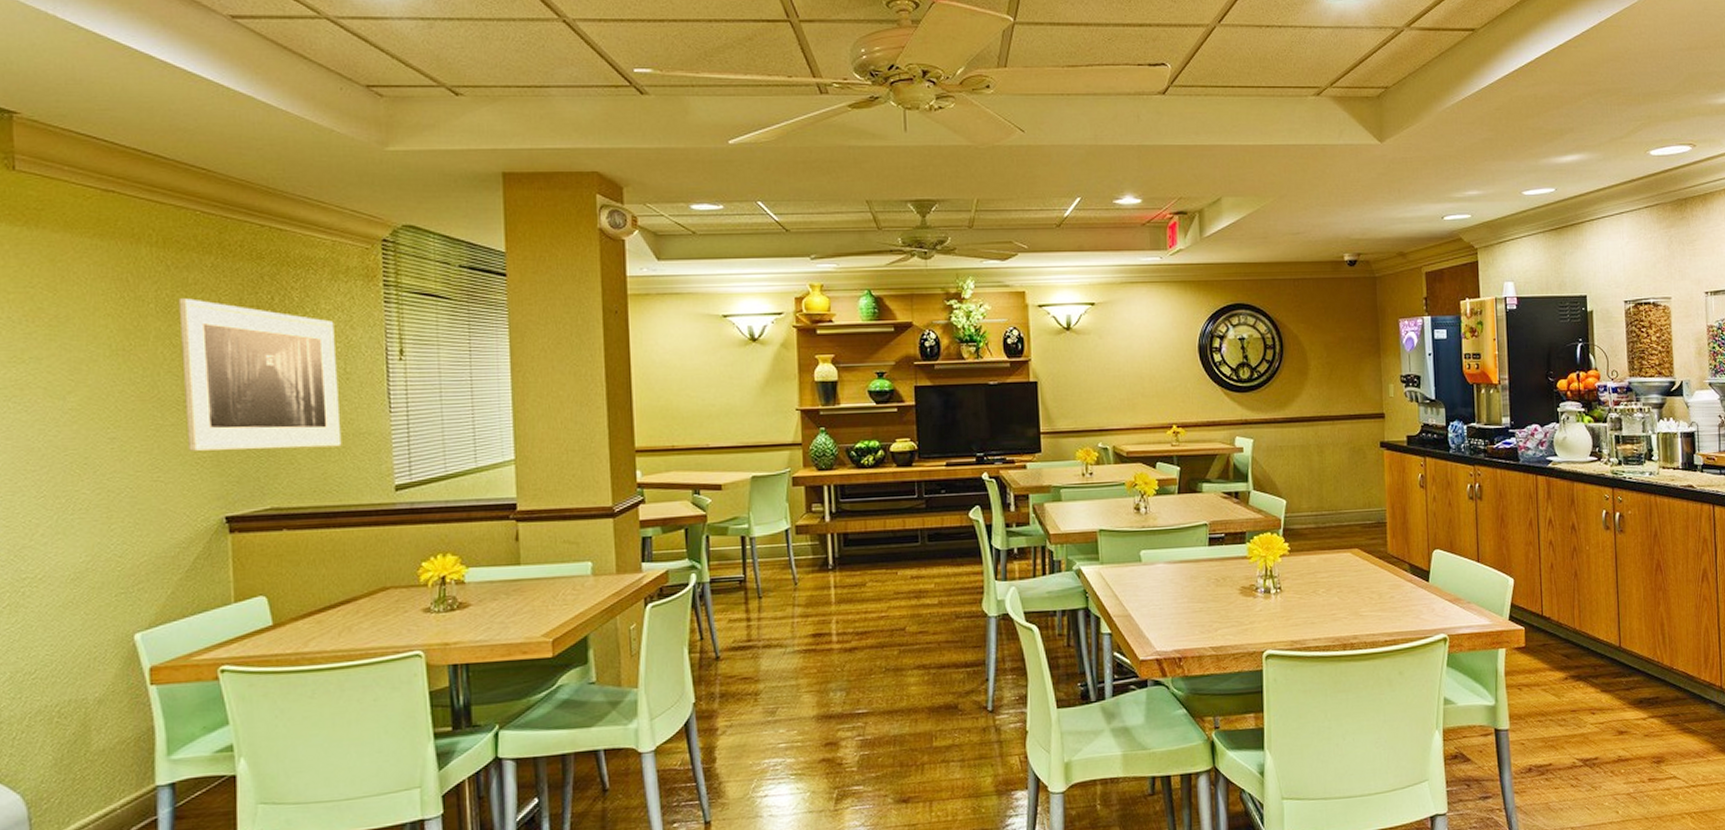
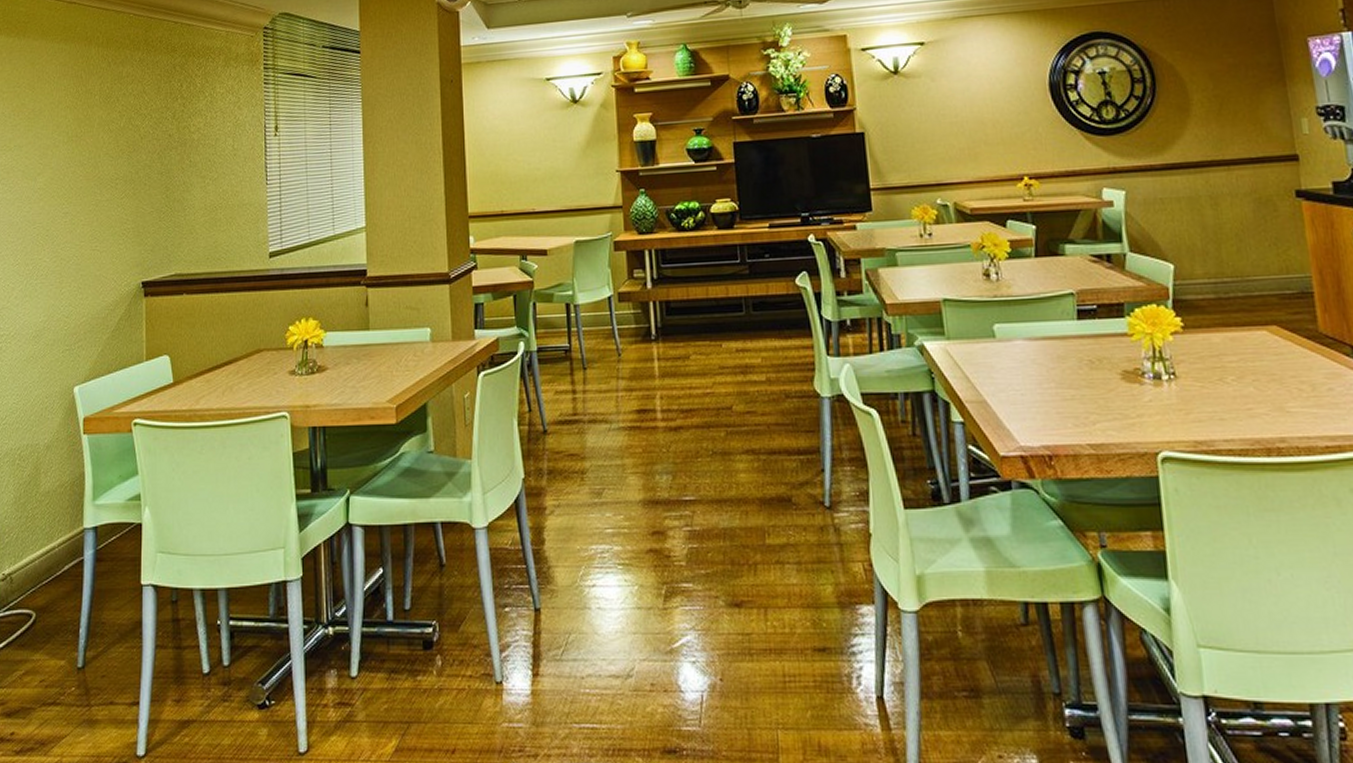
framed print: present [178,298,342,451] -> none [115,89,229,223]

